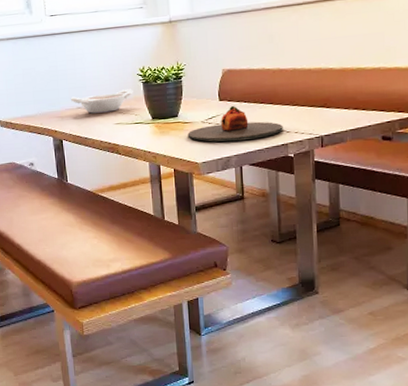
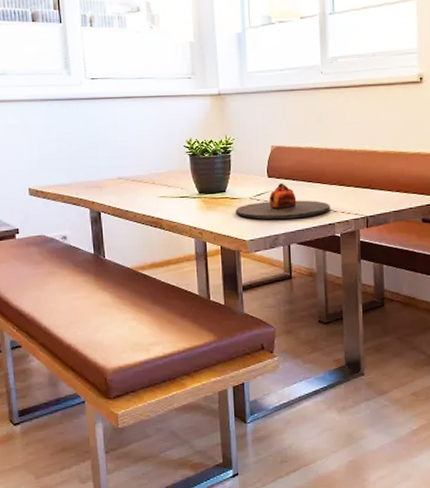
bowl: present [70,89,133,114] -> none [110,161,179,185]

